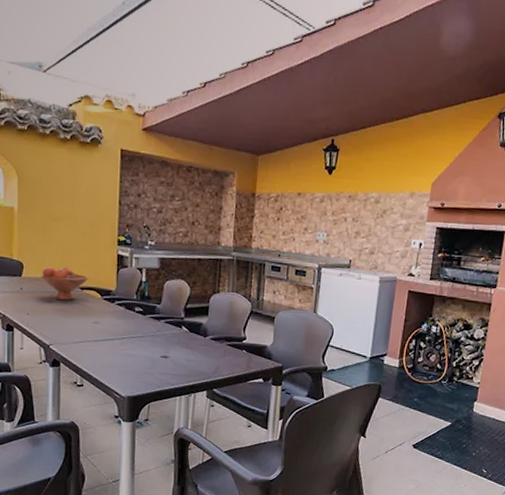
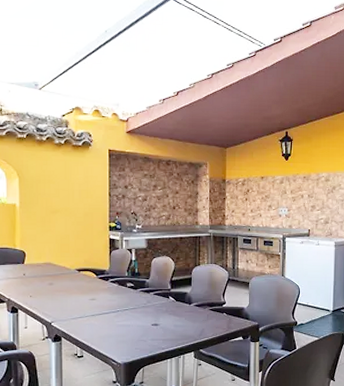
fruit bowl: present [41,266,88,300] -> none [41,253,84,281]

